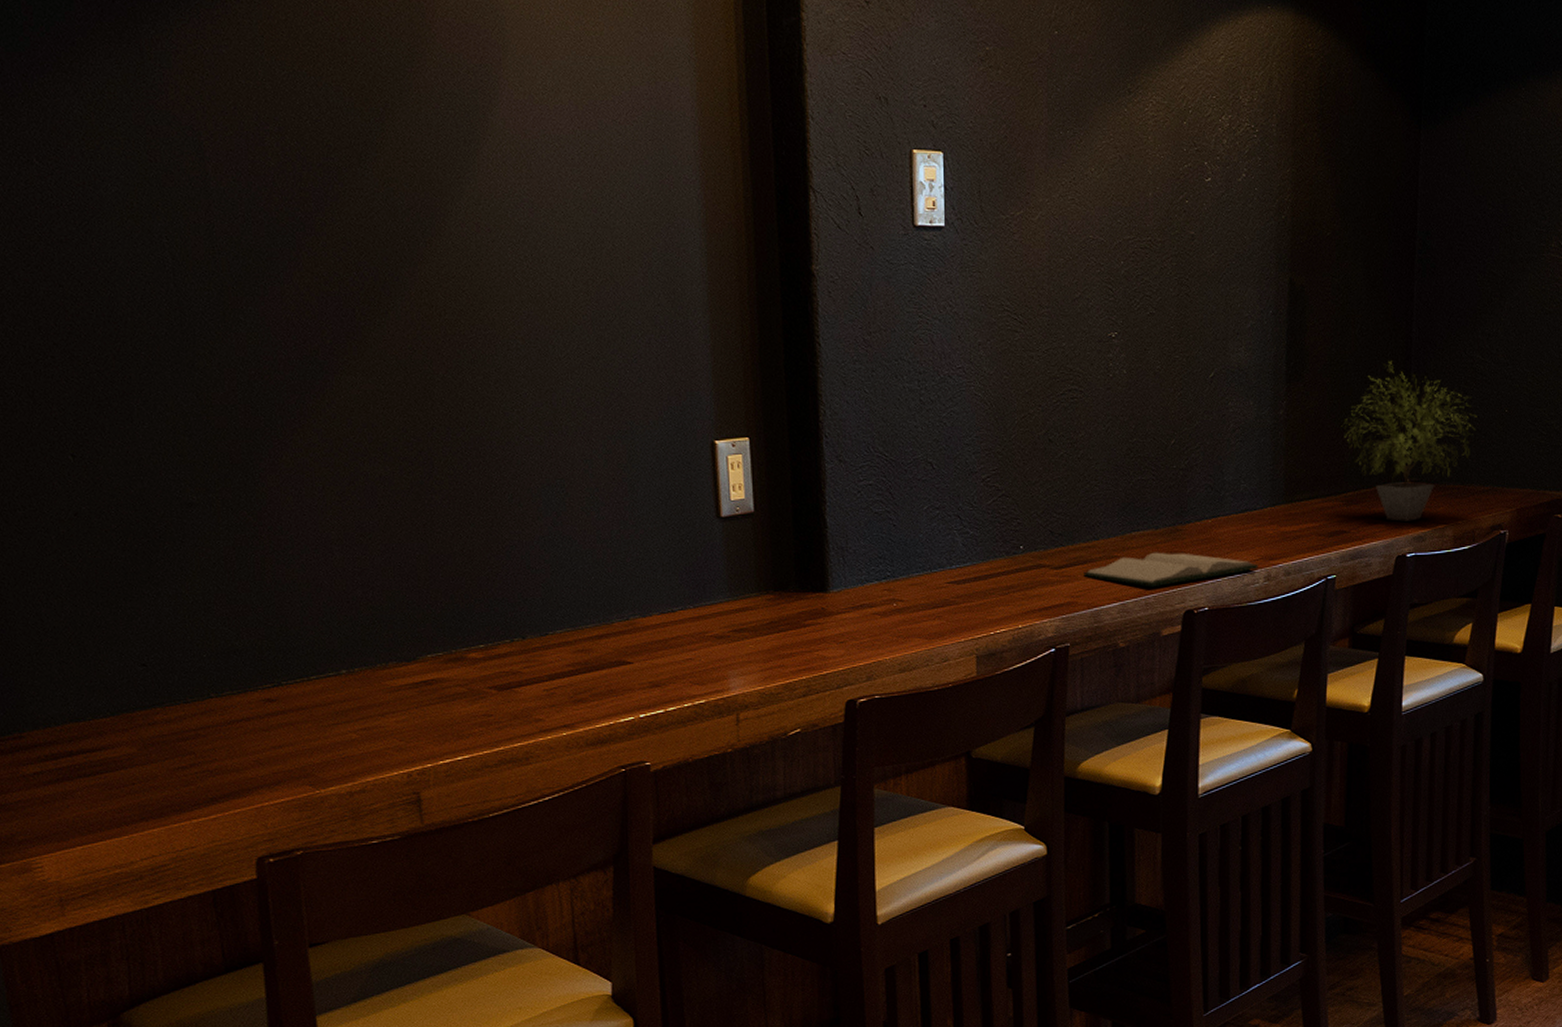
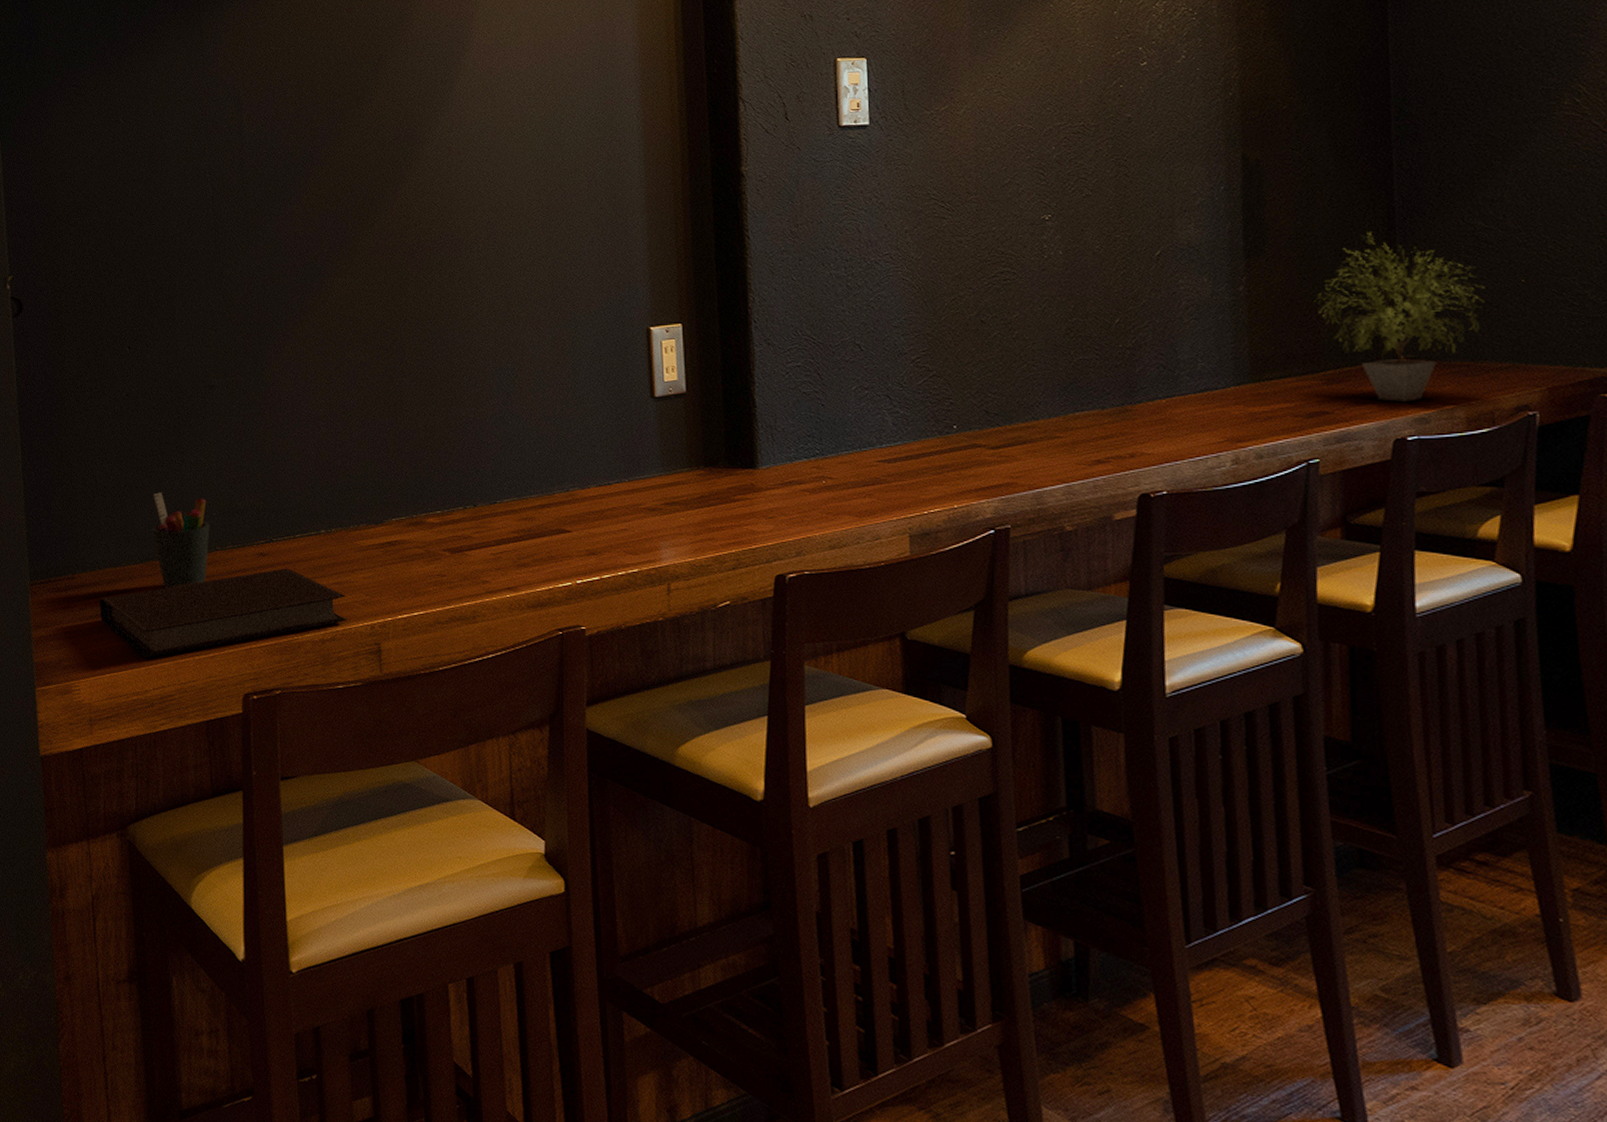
notebook: none [59,714,379,825] -> present [99,568,347,658]
pen holder: none [121,632,201,745] -> present [151,492,210,589]
hardback book: present [1083,552,1258,588] -> none [1023,433,1224,469]

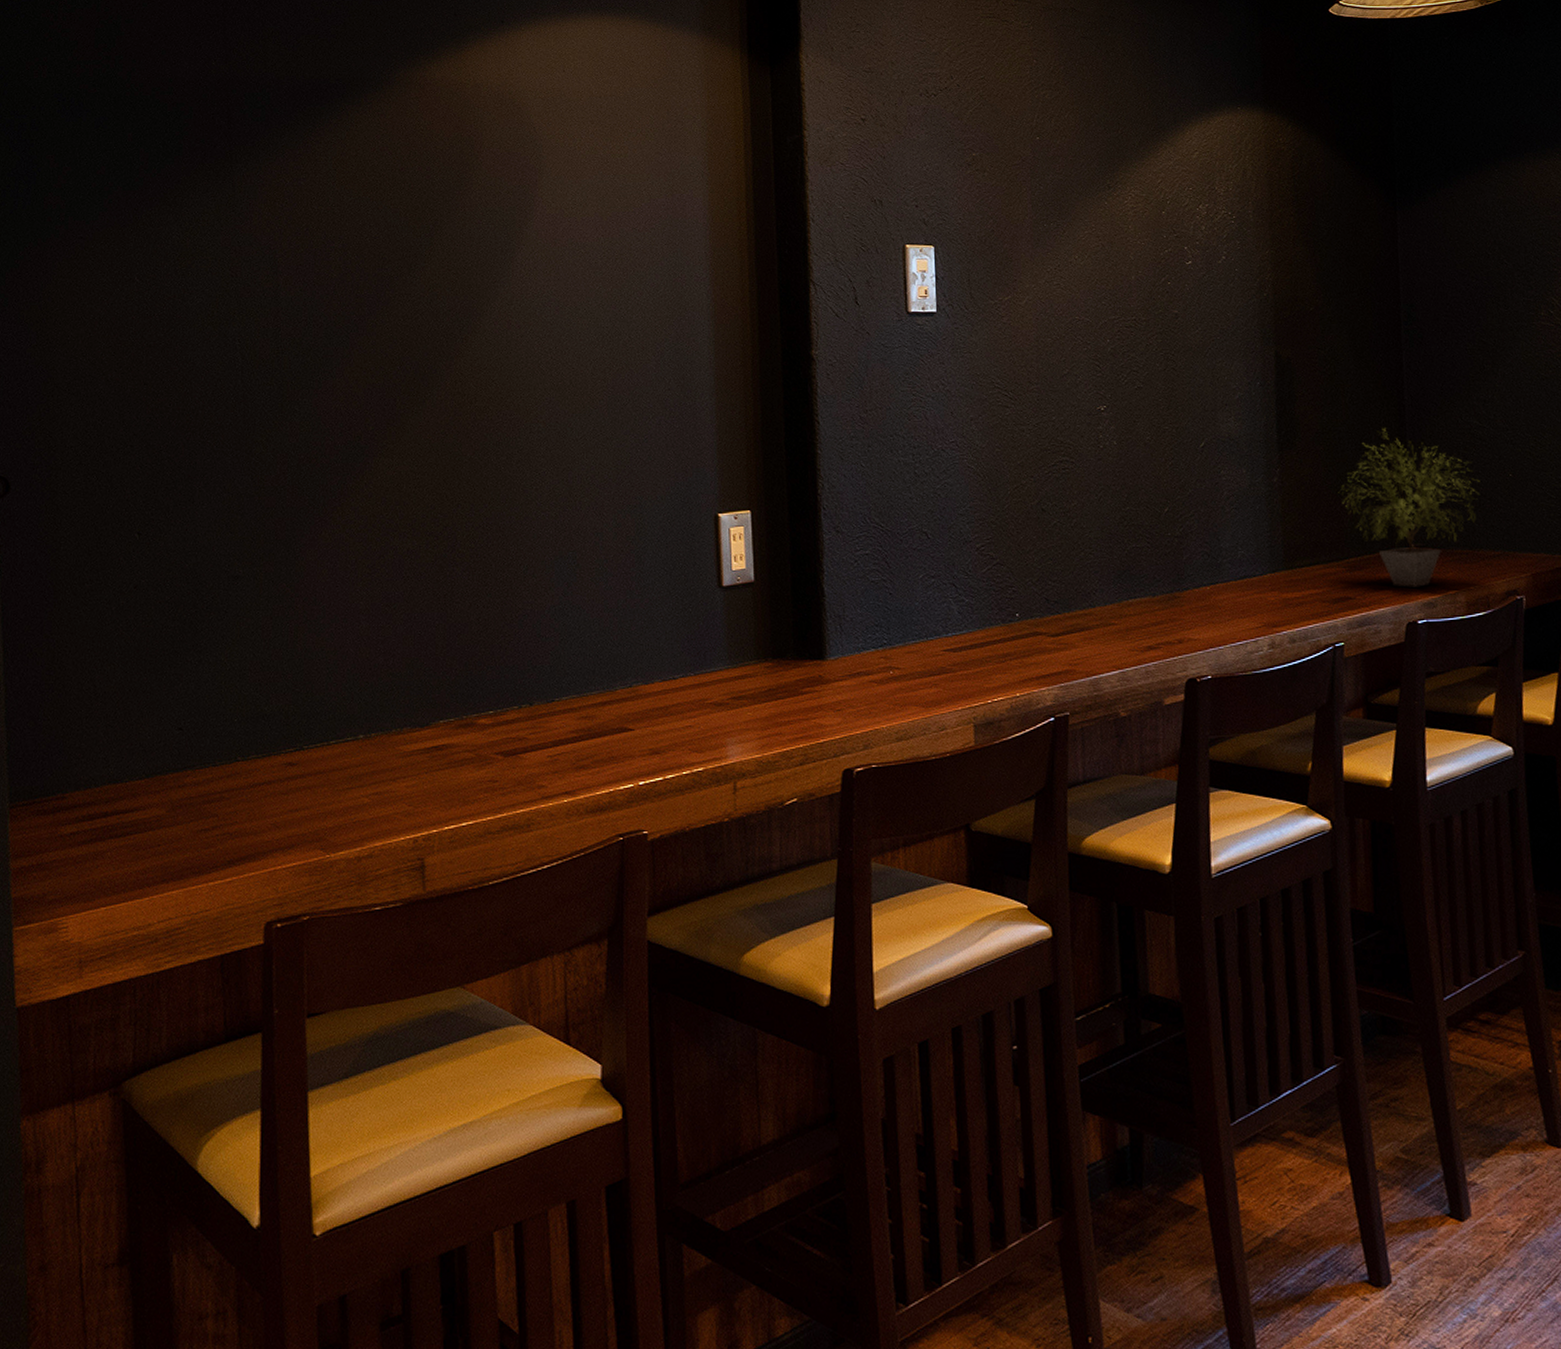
notebook: present [99,568,347,658] -> none [94,778,387,886]
pen holder: present [151,492,210,589] -> none [160,697,231,807]

